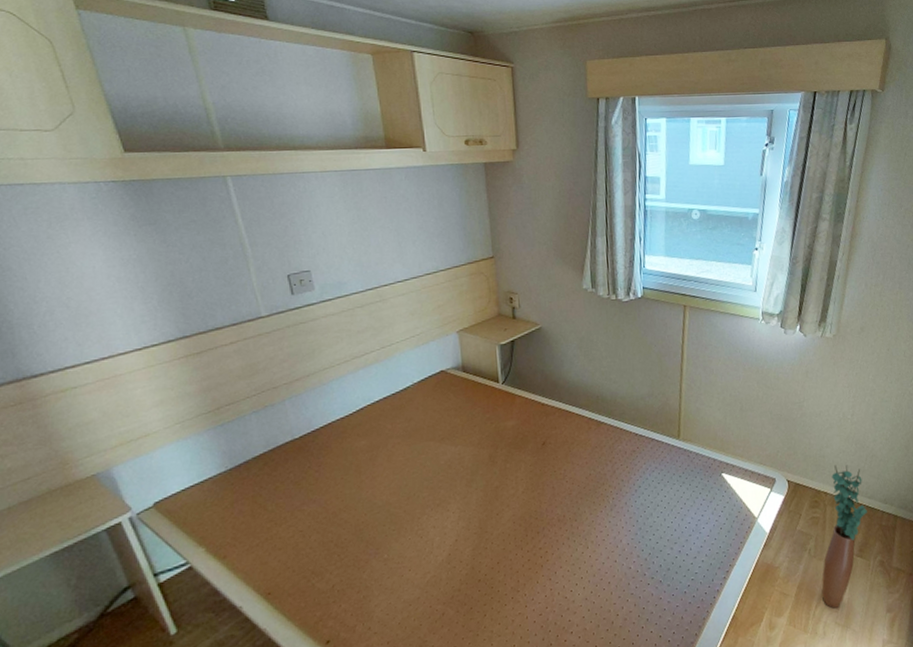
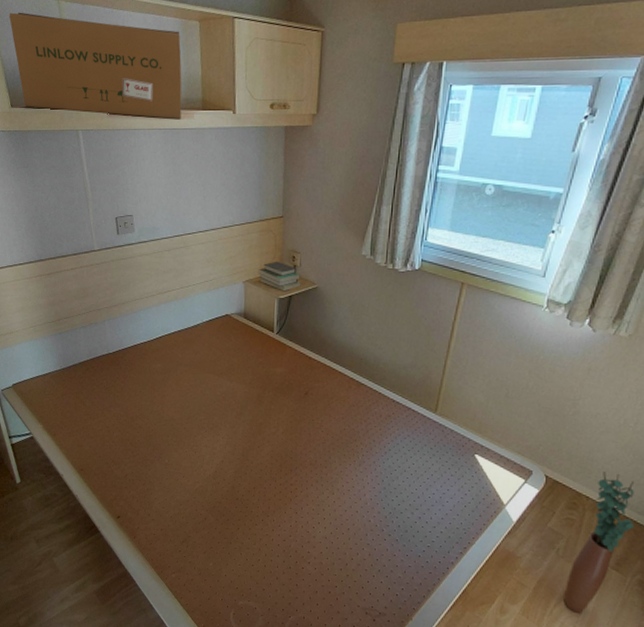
box: none [112,39,361,160] -> present [9,12,182,120]
books: none [473,304,523,337] -> present [258,261,301,292]

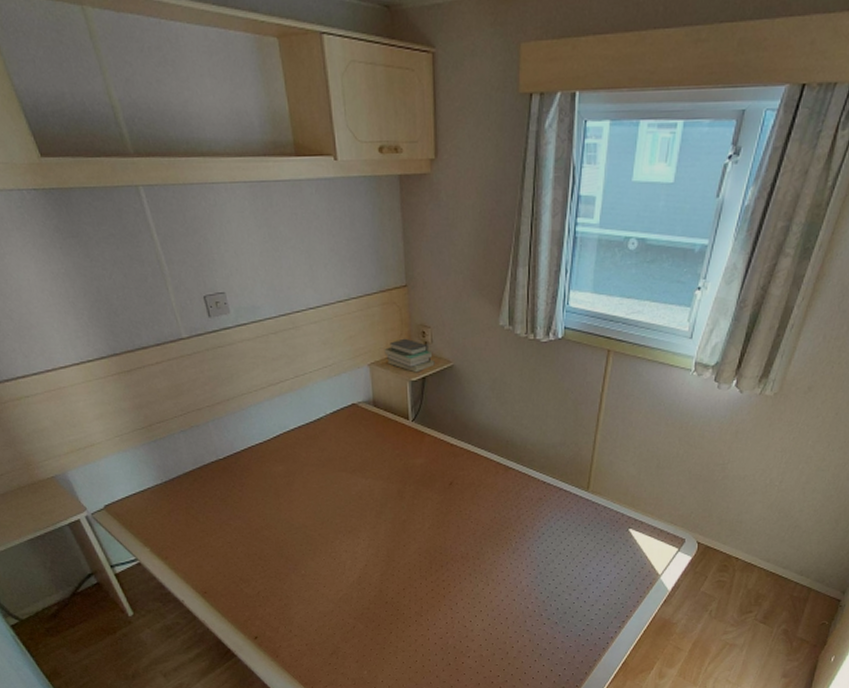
box: present [9,12,182,120] -> none [14,21,270,169]
vase: present [564,471,636,613] -> none [717,532,781,667]

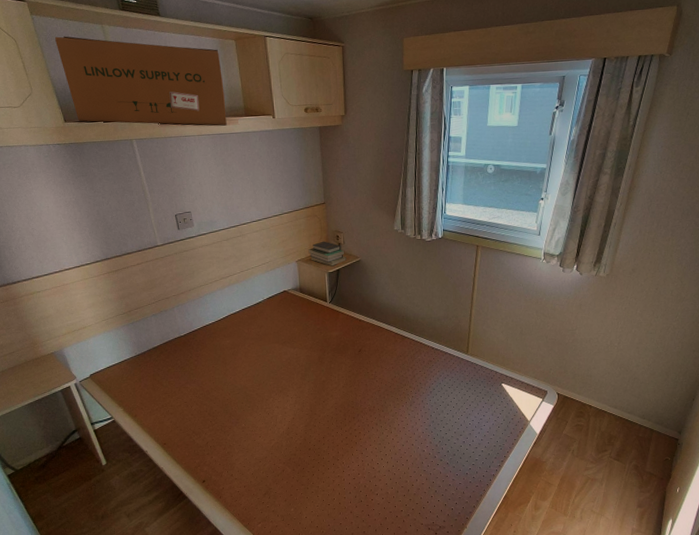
box: none [14,21,270,169] -> present [54,36,227,126]

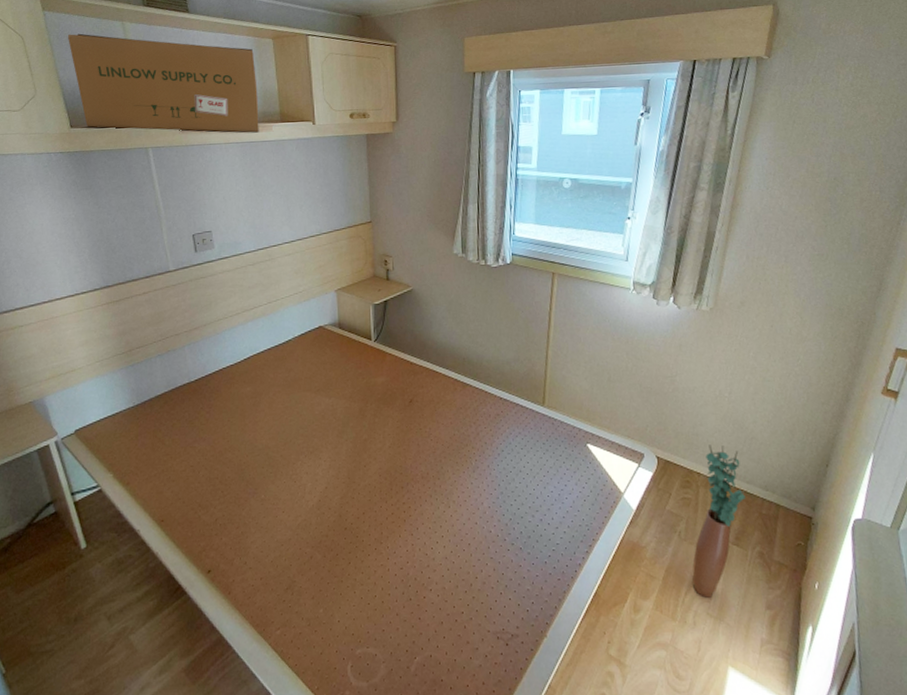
books: present [308,241,346,266] -> none [350,266,396,297]
vase: none [581,384,627,499] -> present [692,445,746,598]

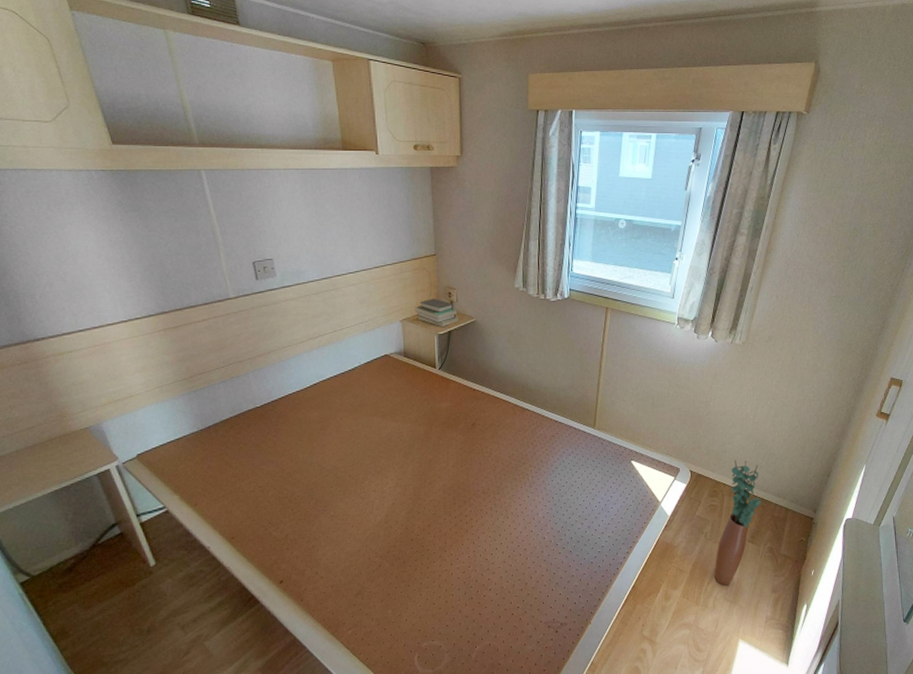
box: present [67,33,259,133] -> none [101,39,320,160]
books: none [350,266,396,297] -> present [415,298,459,327]

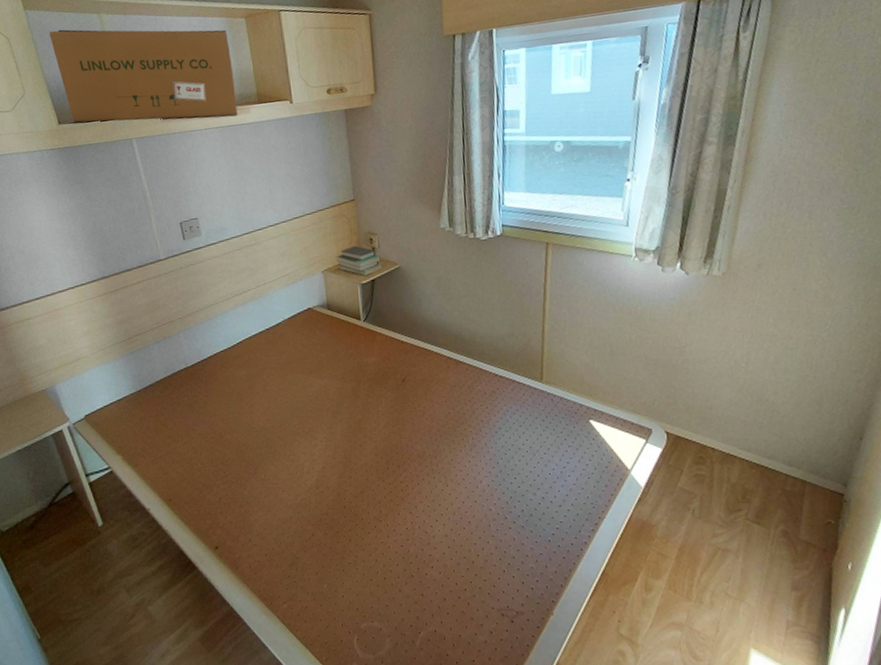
box: none [101,39,320,160] -> present [49,29,238,123]
vase: present [714,460,762,586] -> none [708,418,767,578]

